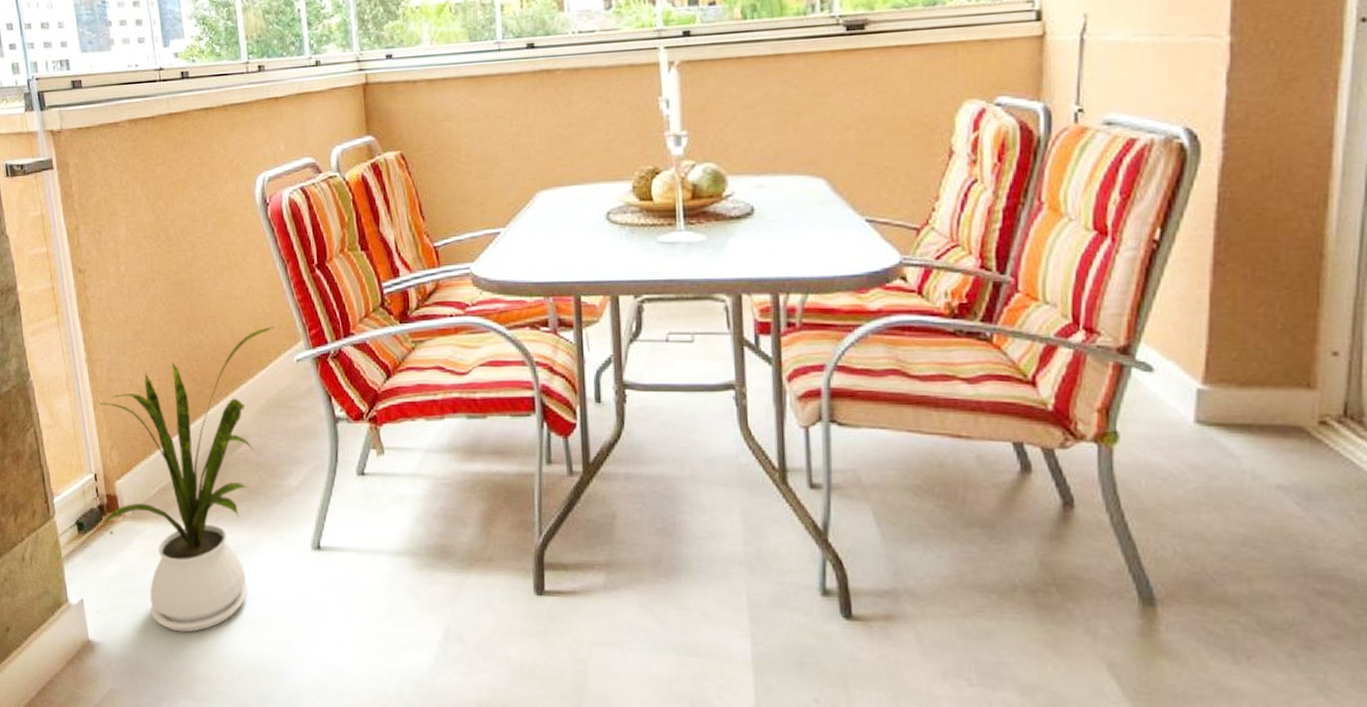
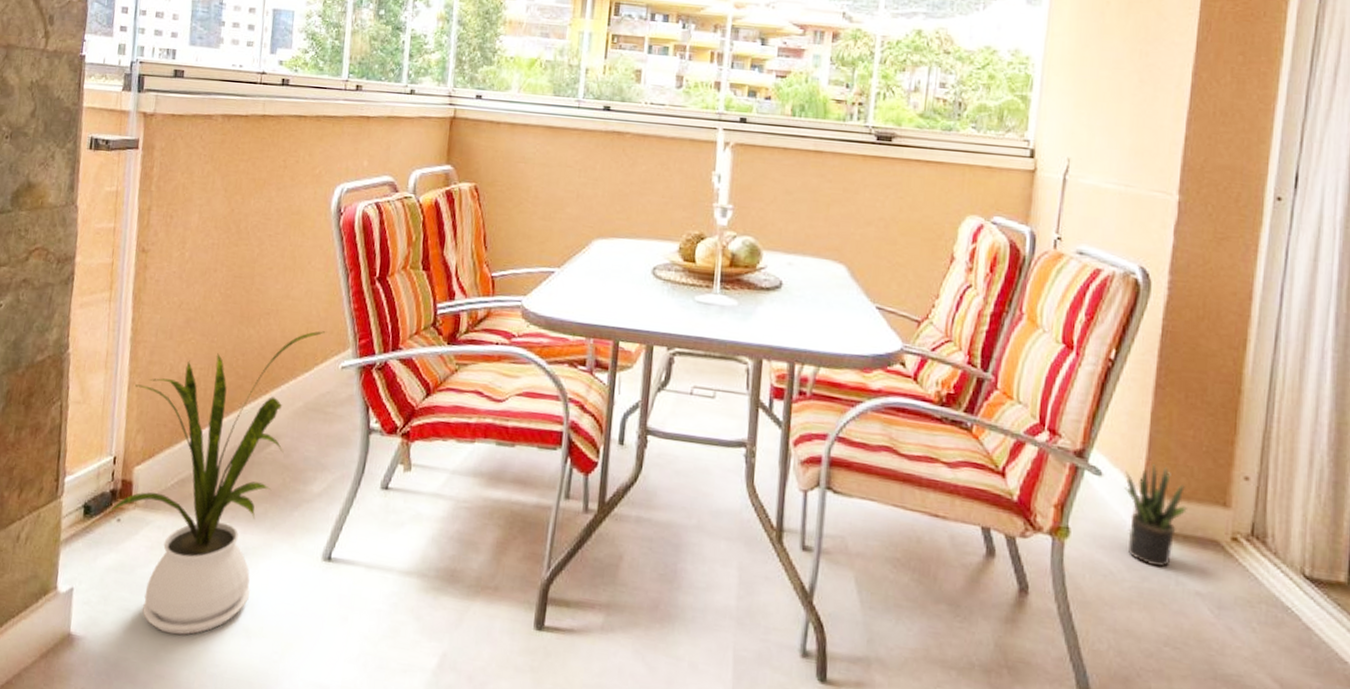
potted plant: none [1182,351,1261,463] -> present [1124,464,1187,567]

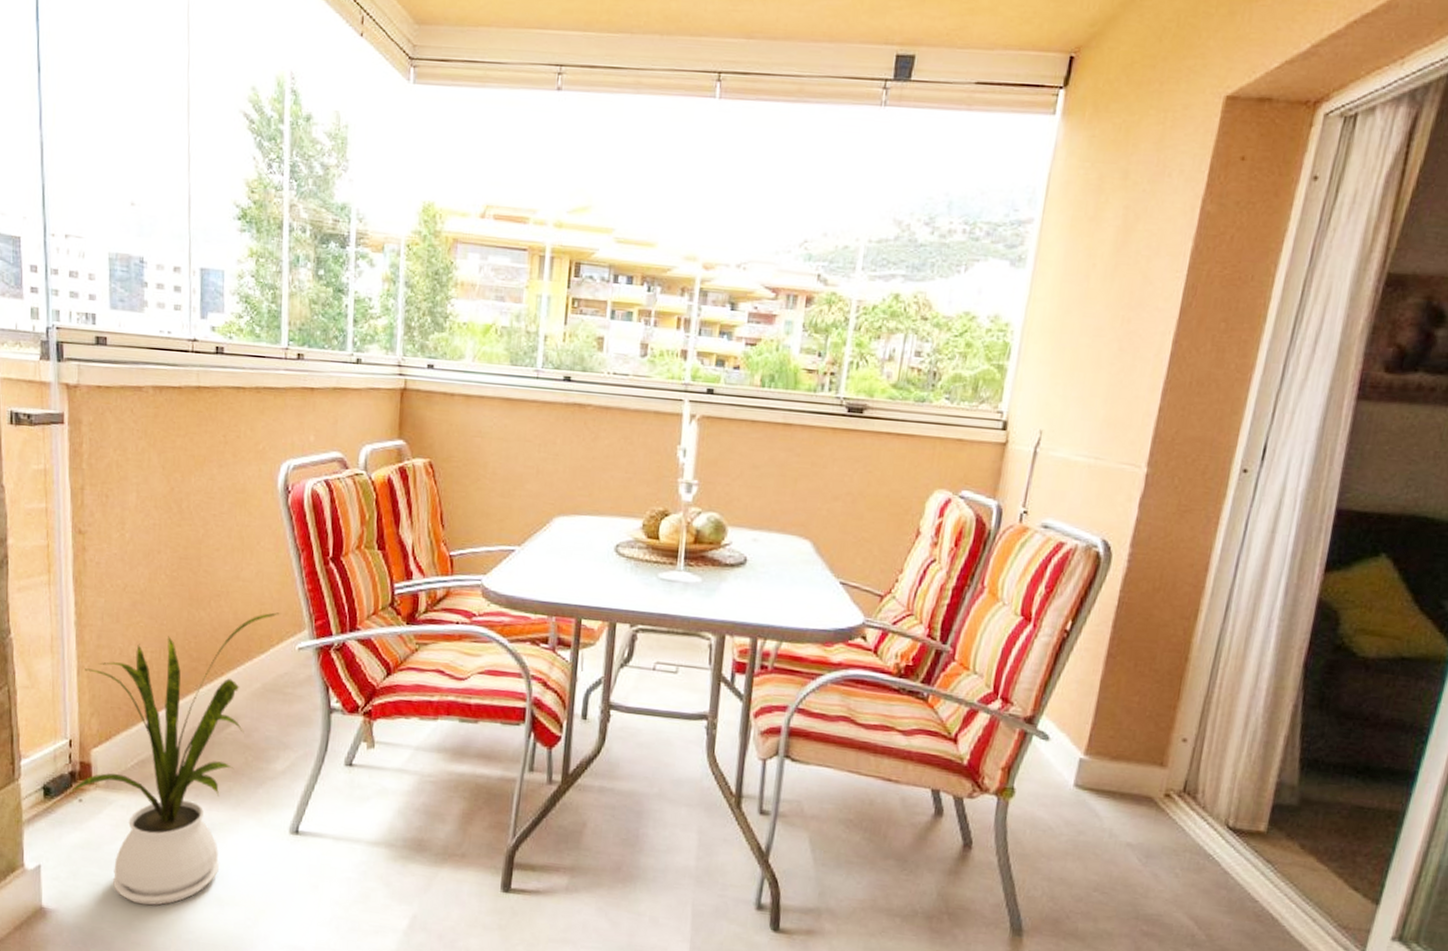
potted plant: present [1124,464,1187,567] -> none [1068,728,1126,822]

